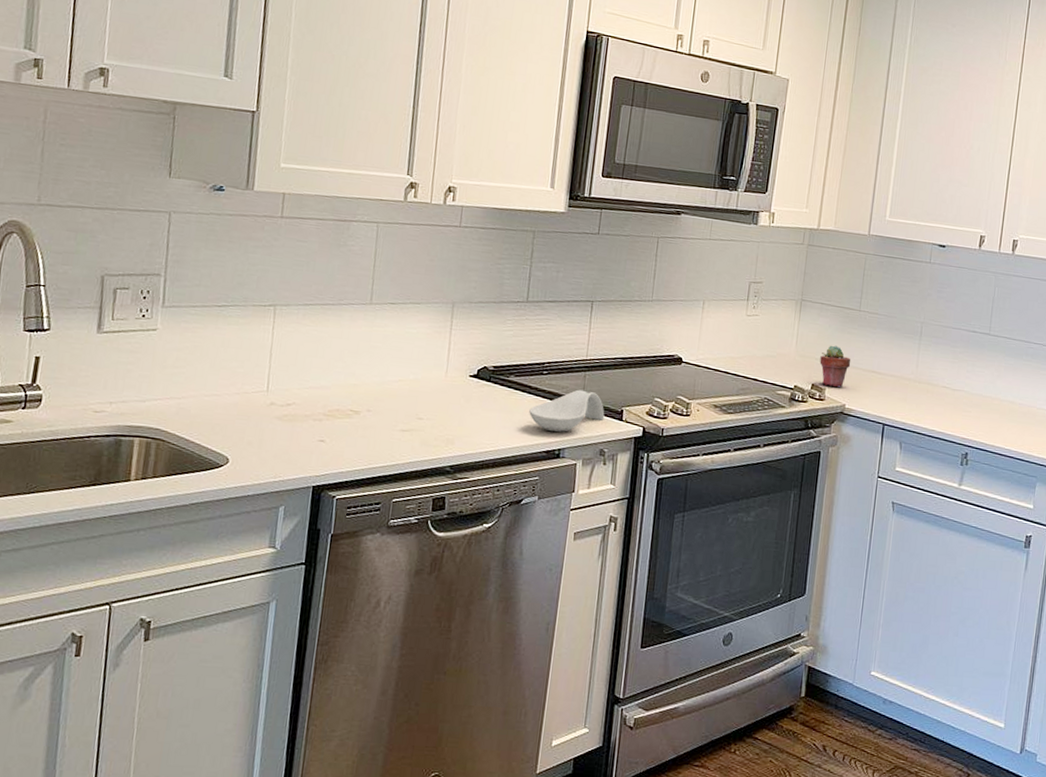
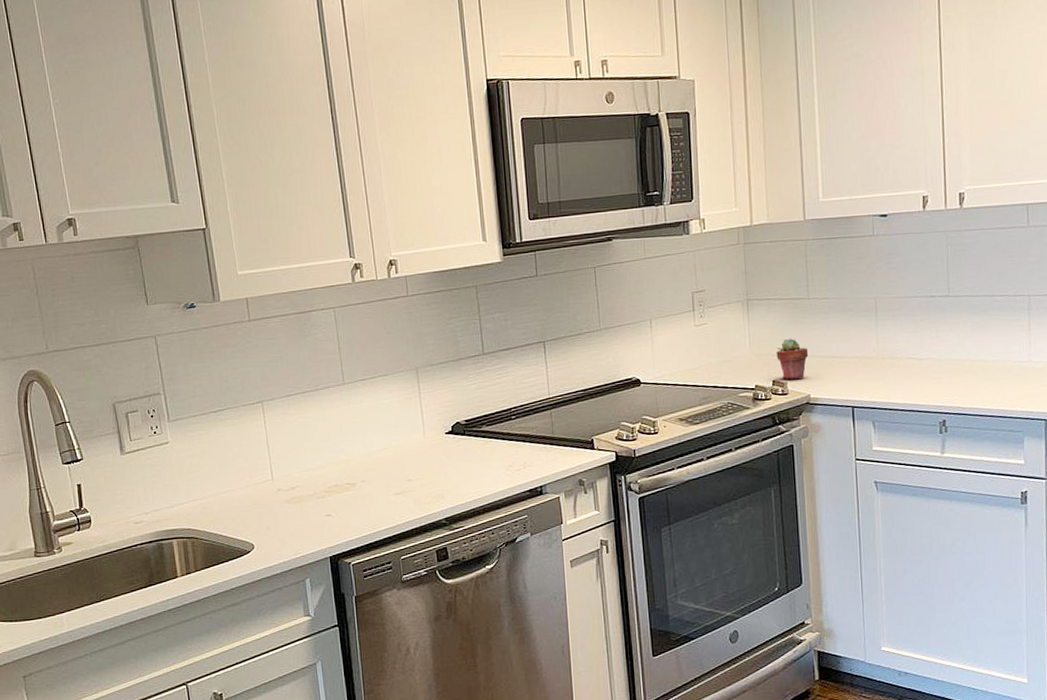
spoon rest: present [529,389,605,432] -> none [506,427,577,471]

